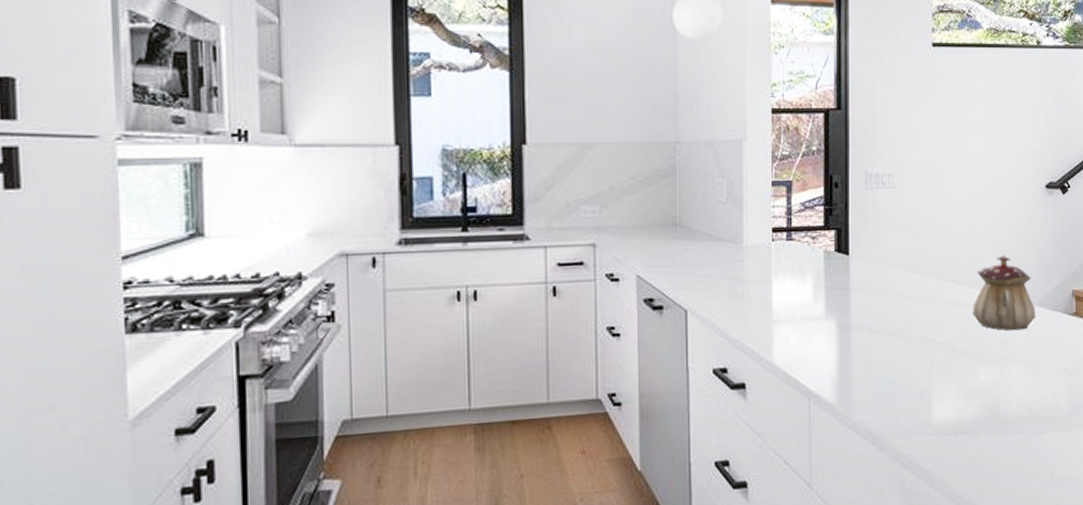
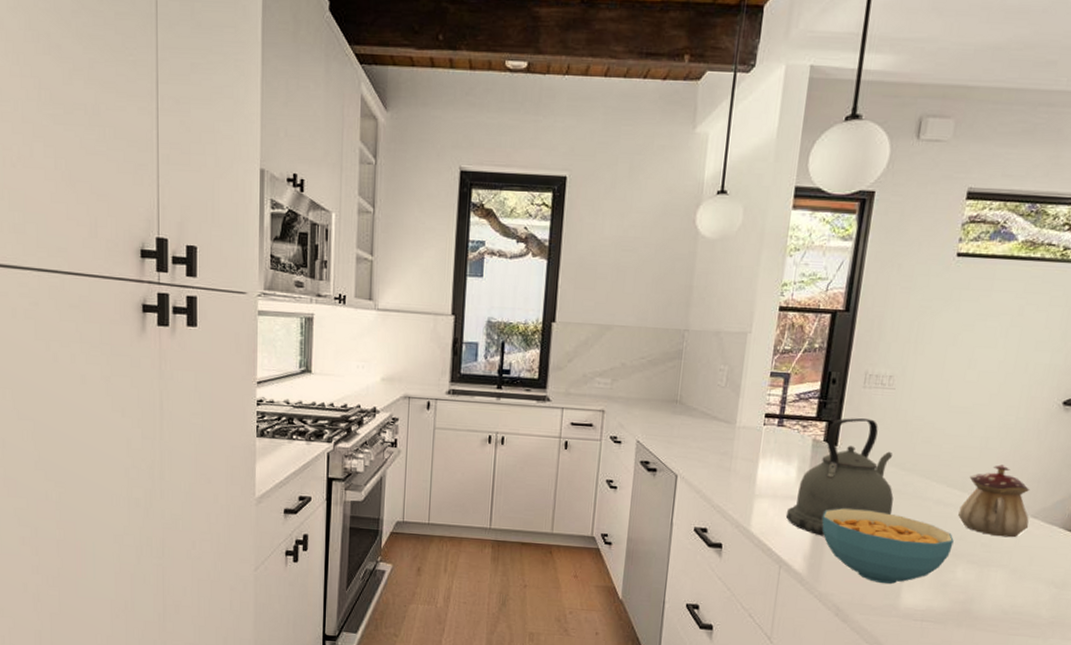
kettle: none [807,222,912,358] -> present [785,418,894,537]
cereal bowl: none [844,321,973,401] -> present [822,508,954,585]

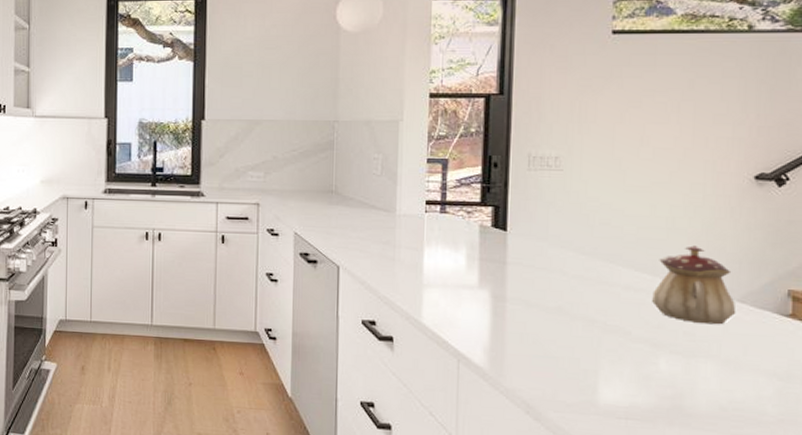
kettle: present [785,418,894,537] -> none [459,202,577,327]
cereal bowl: present [822,508,954,585] -> none [499,296,651,379]

